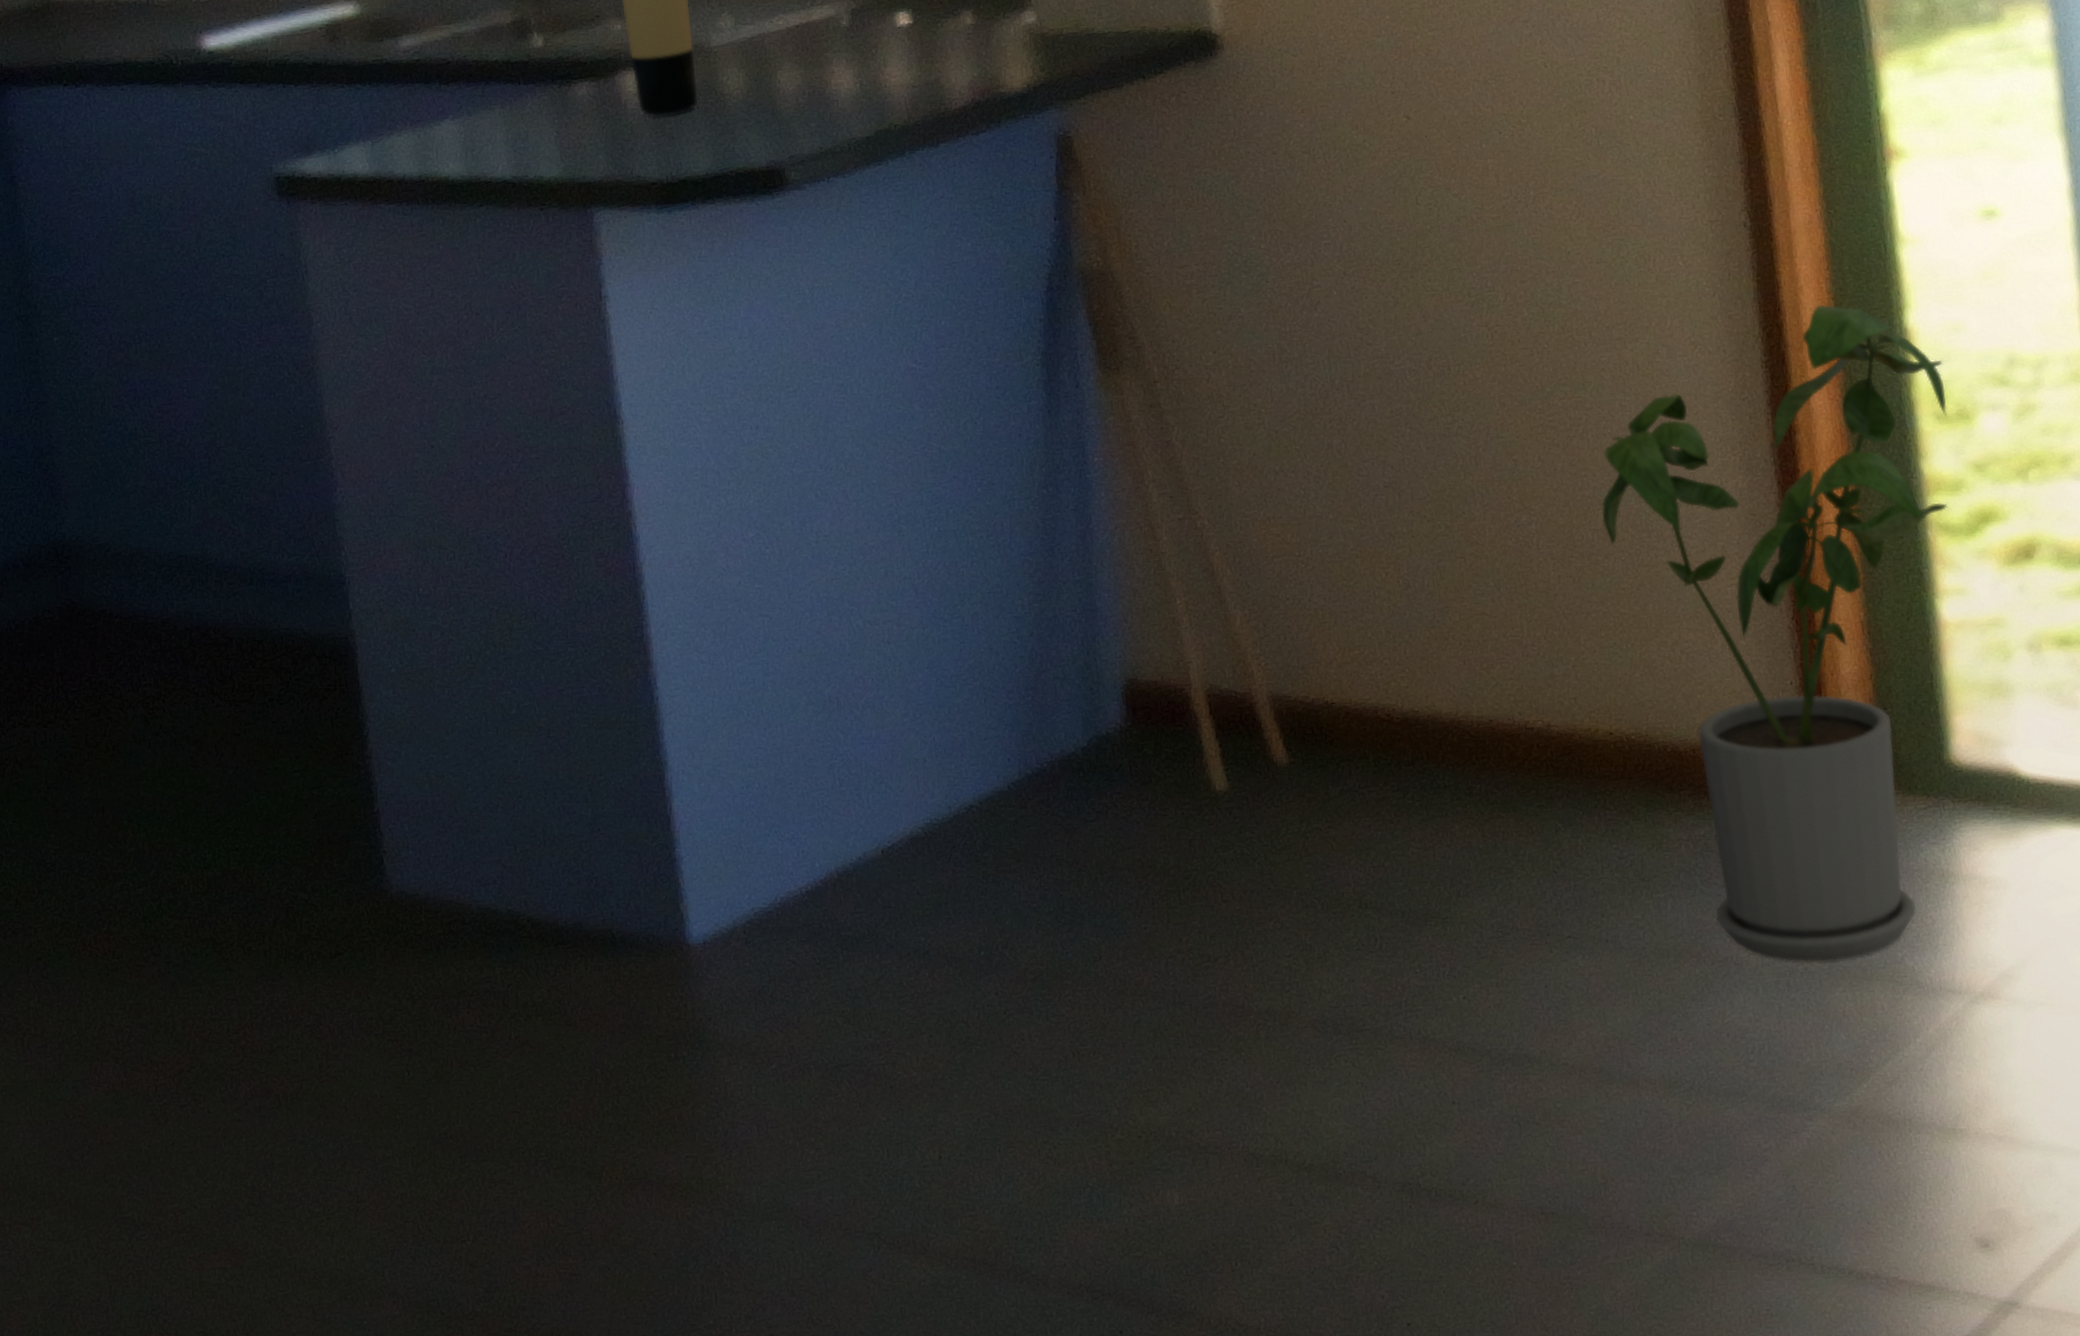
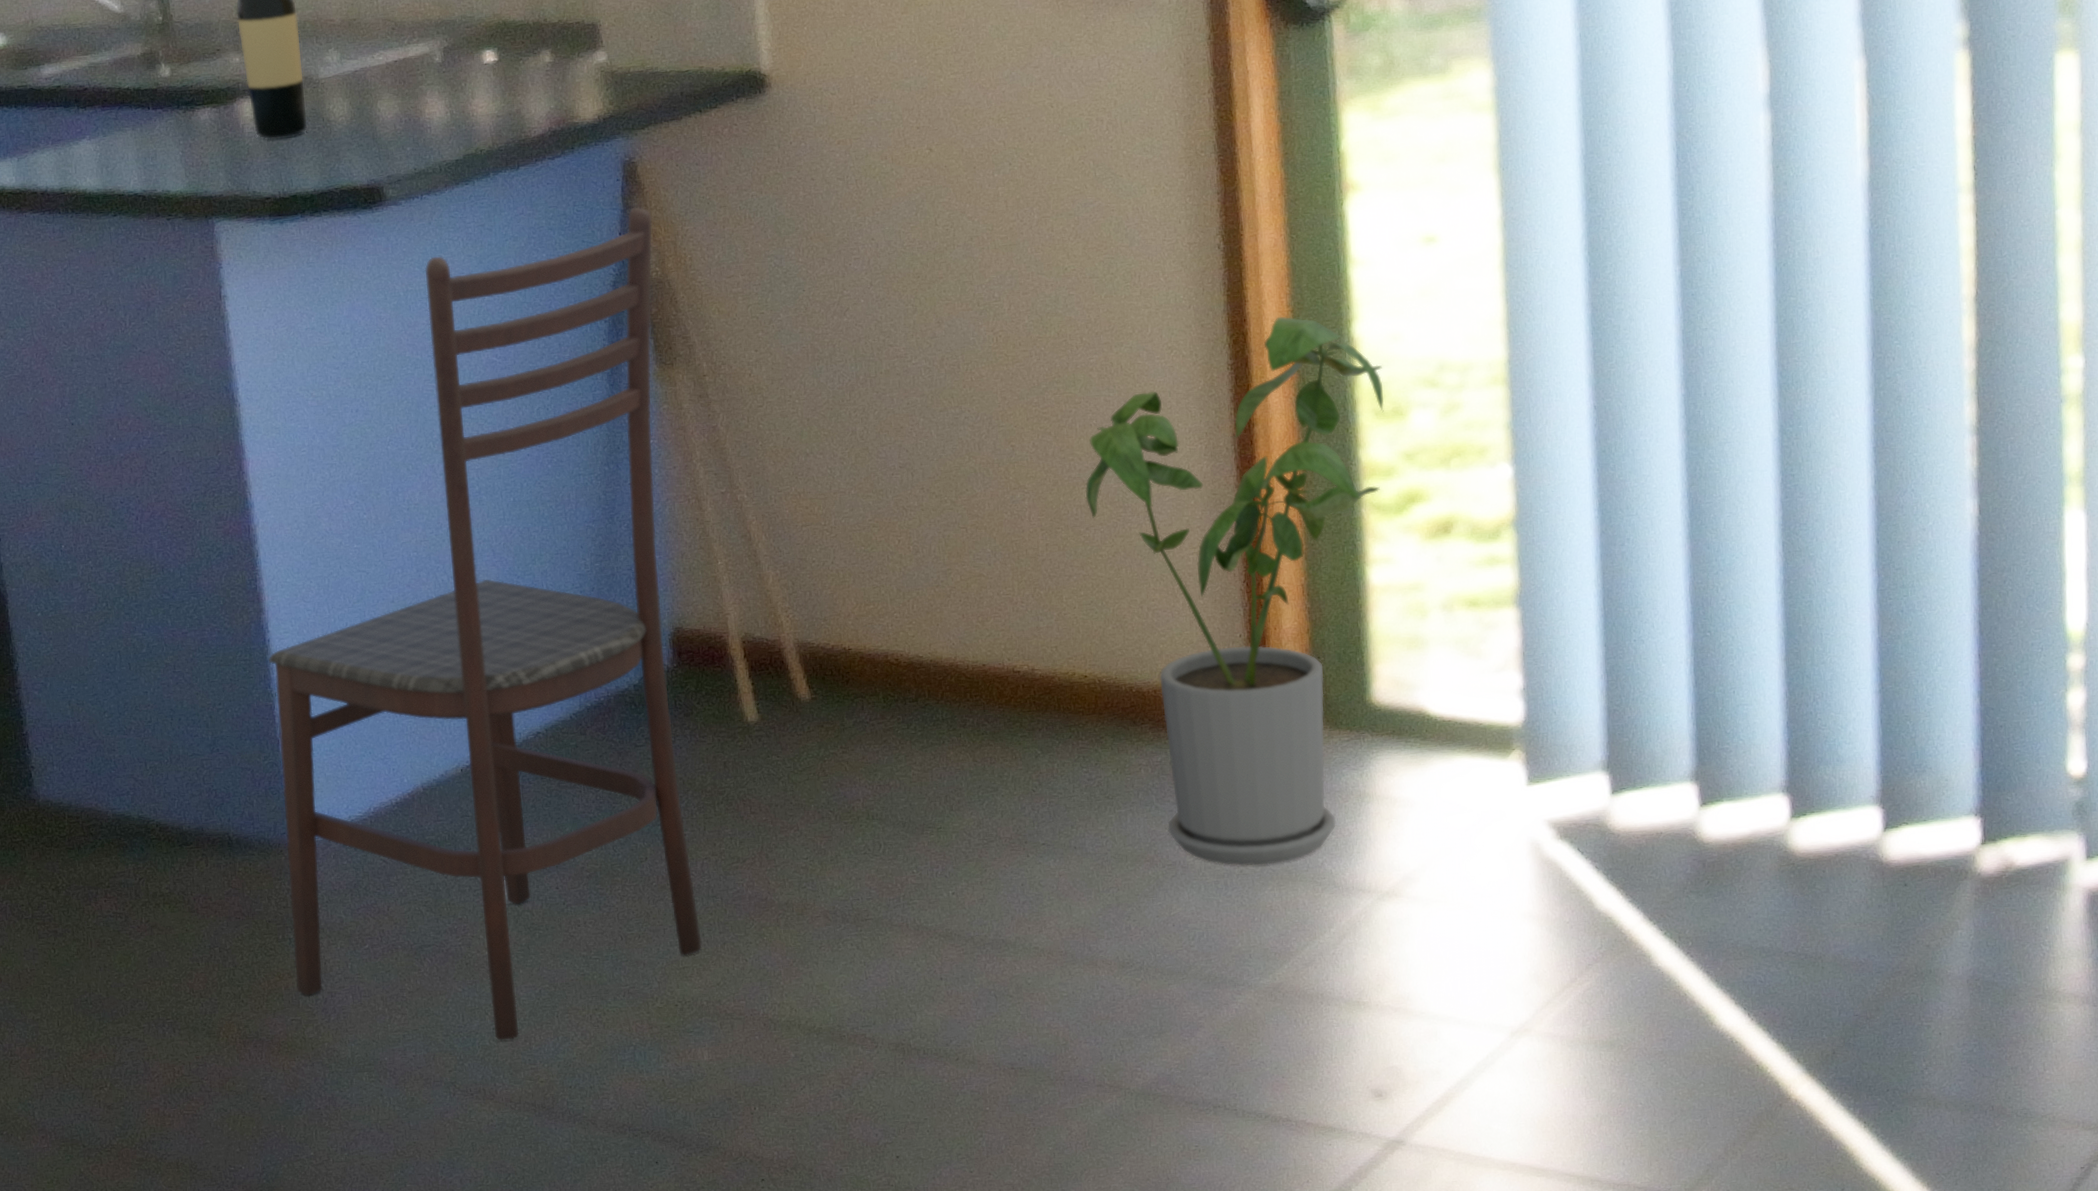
dining chair: none [657,187,1169,1180] -> present [269,207,702,1040]

